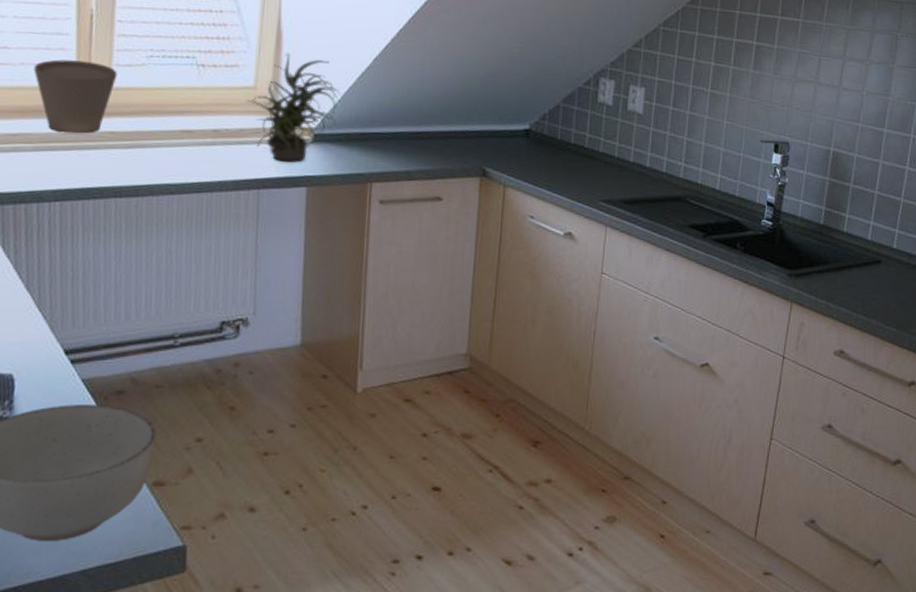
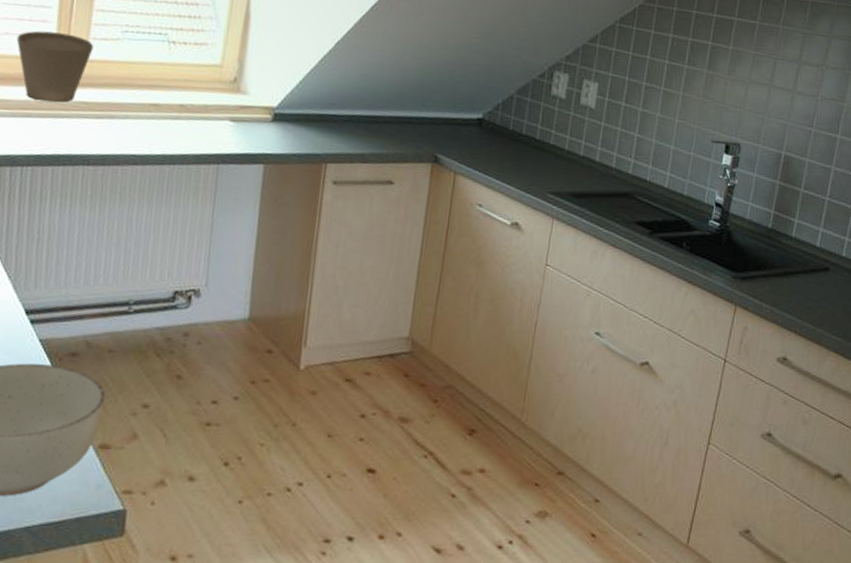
potted plant: present [246,53,340,163] -> none [212,33,302,140]

